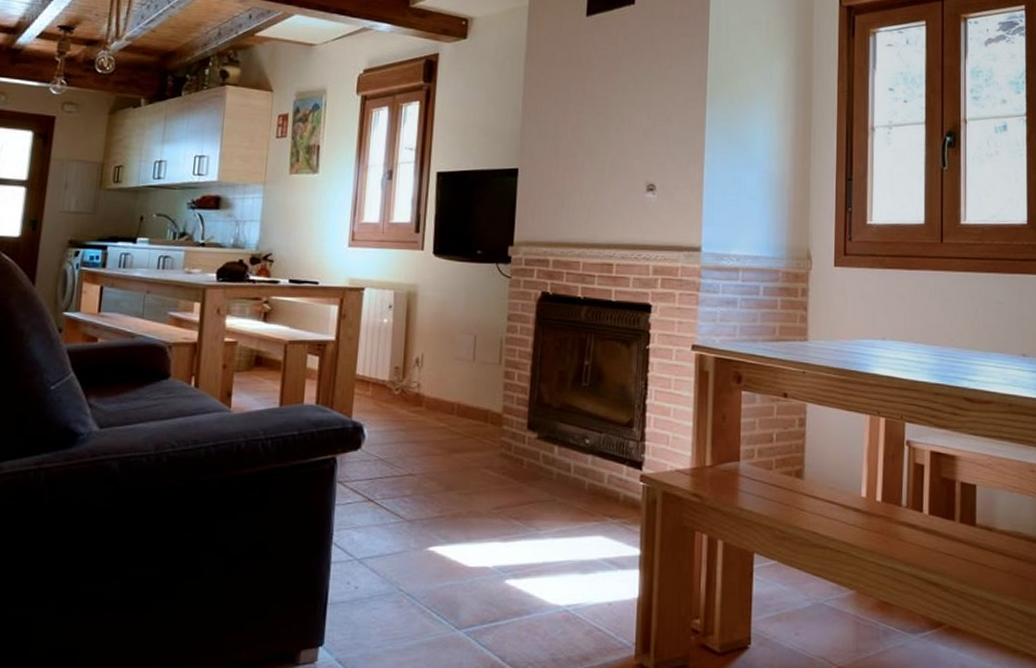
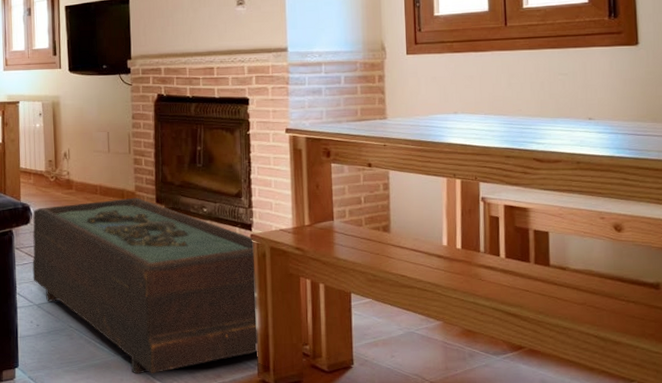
coffee table: none [356,421,644,656] -> present [32,197,259,374]

